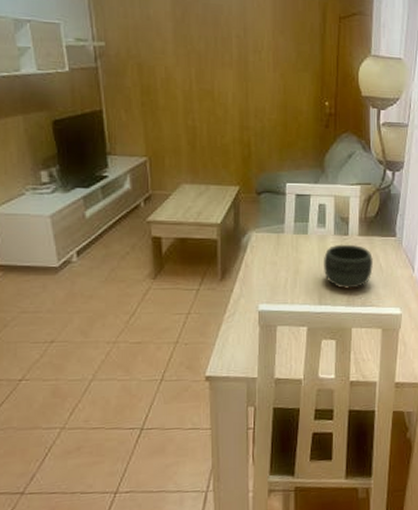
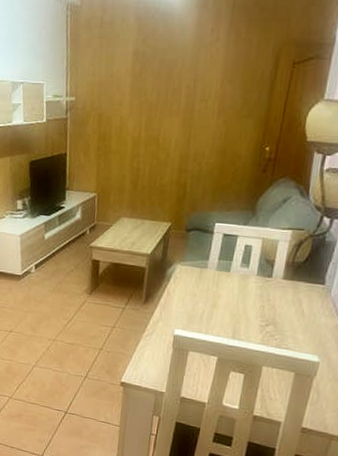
bowl: present [324,244,373,289] -> none [241,285,295,330]

